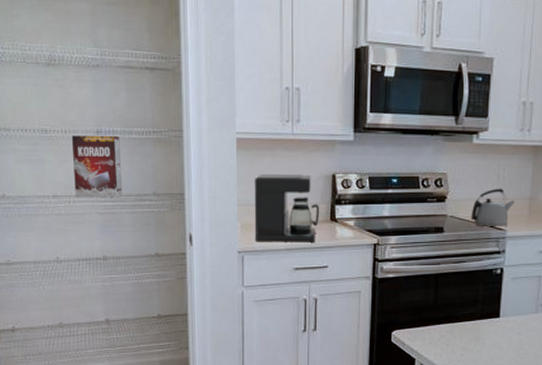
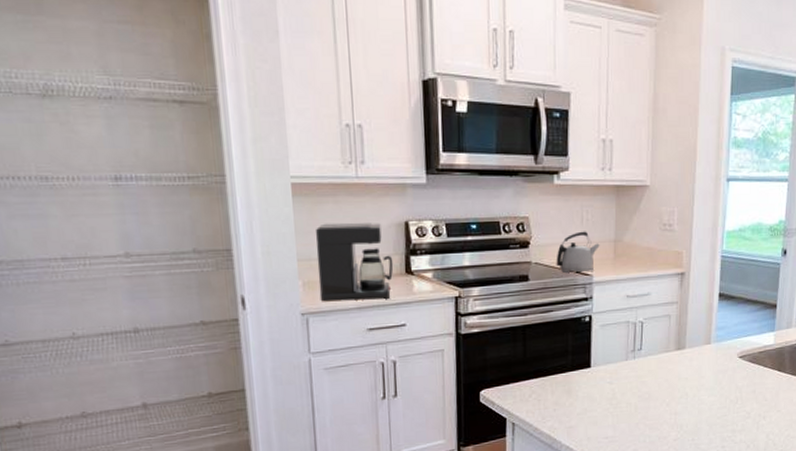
cereal box: present [71,135,122,198] -> none [81,182,153,260]

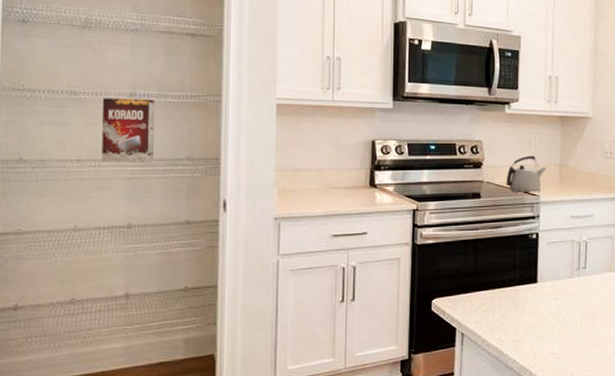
cereal box: none [81,182,153,260] -> present [101,98,155,162]
coffee maker: present [315,222,394,302] -> none [292,139,359,210]

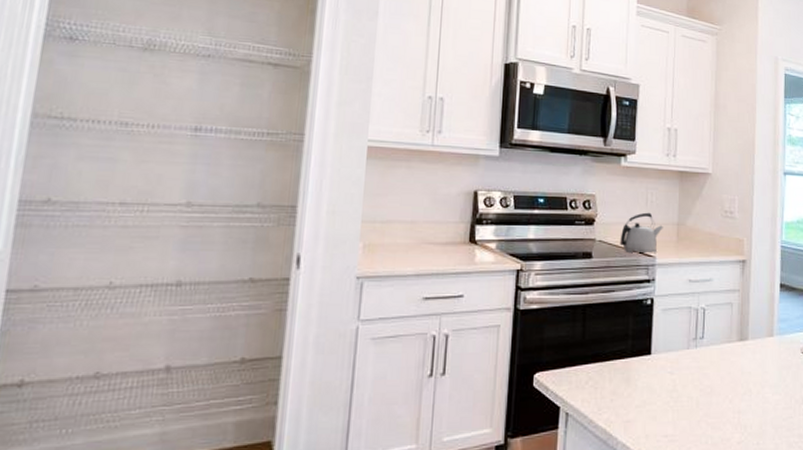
cereal box: present [101,98,155,162] -> none [151,131,224,208]

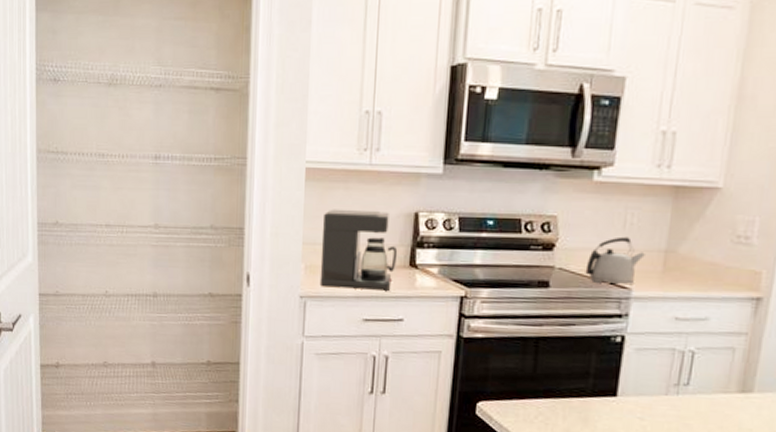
coffee maker: none [378,187,458,269] -> present [319,209,398,292]

